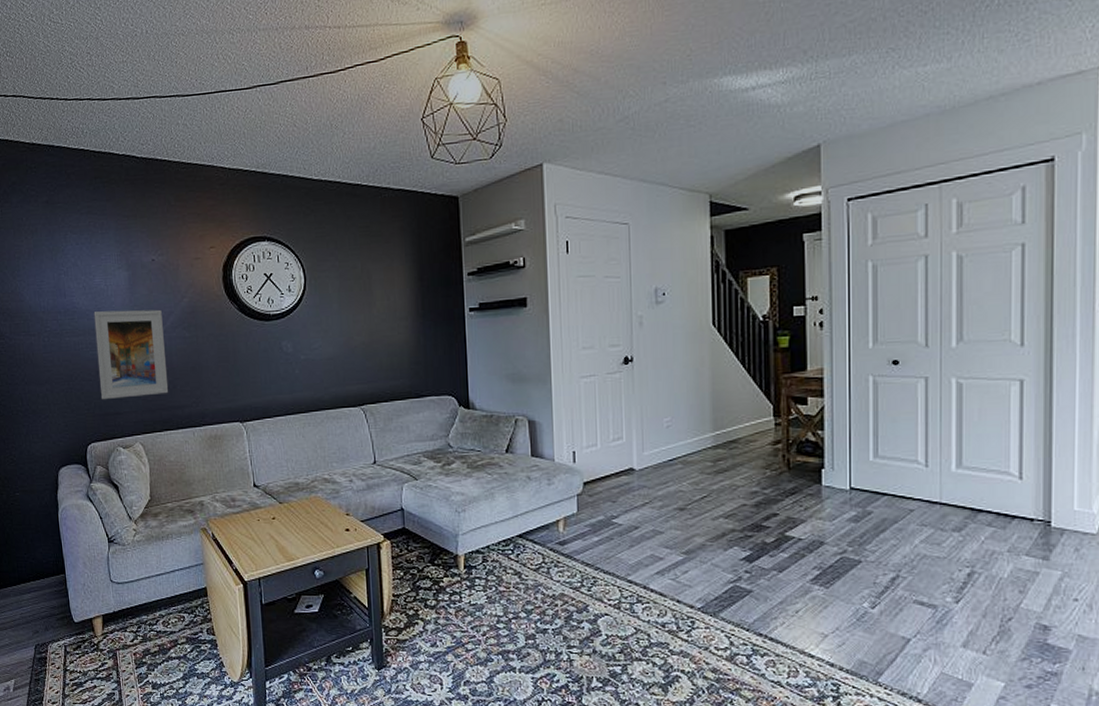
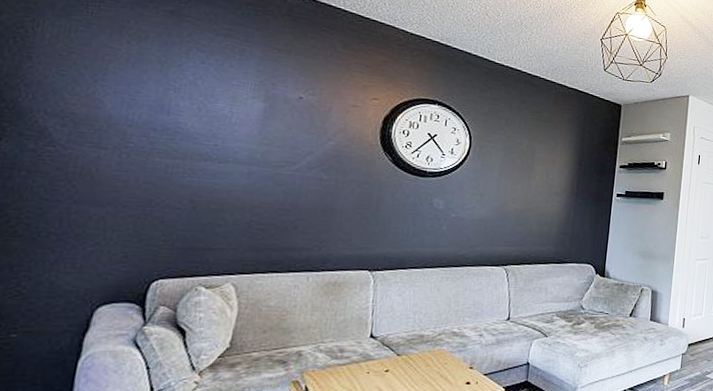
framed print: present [93,309,169,400] -> none [188,136,299,234]

